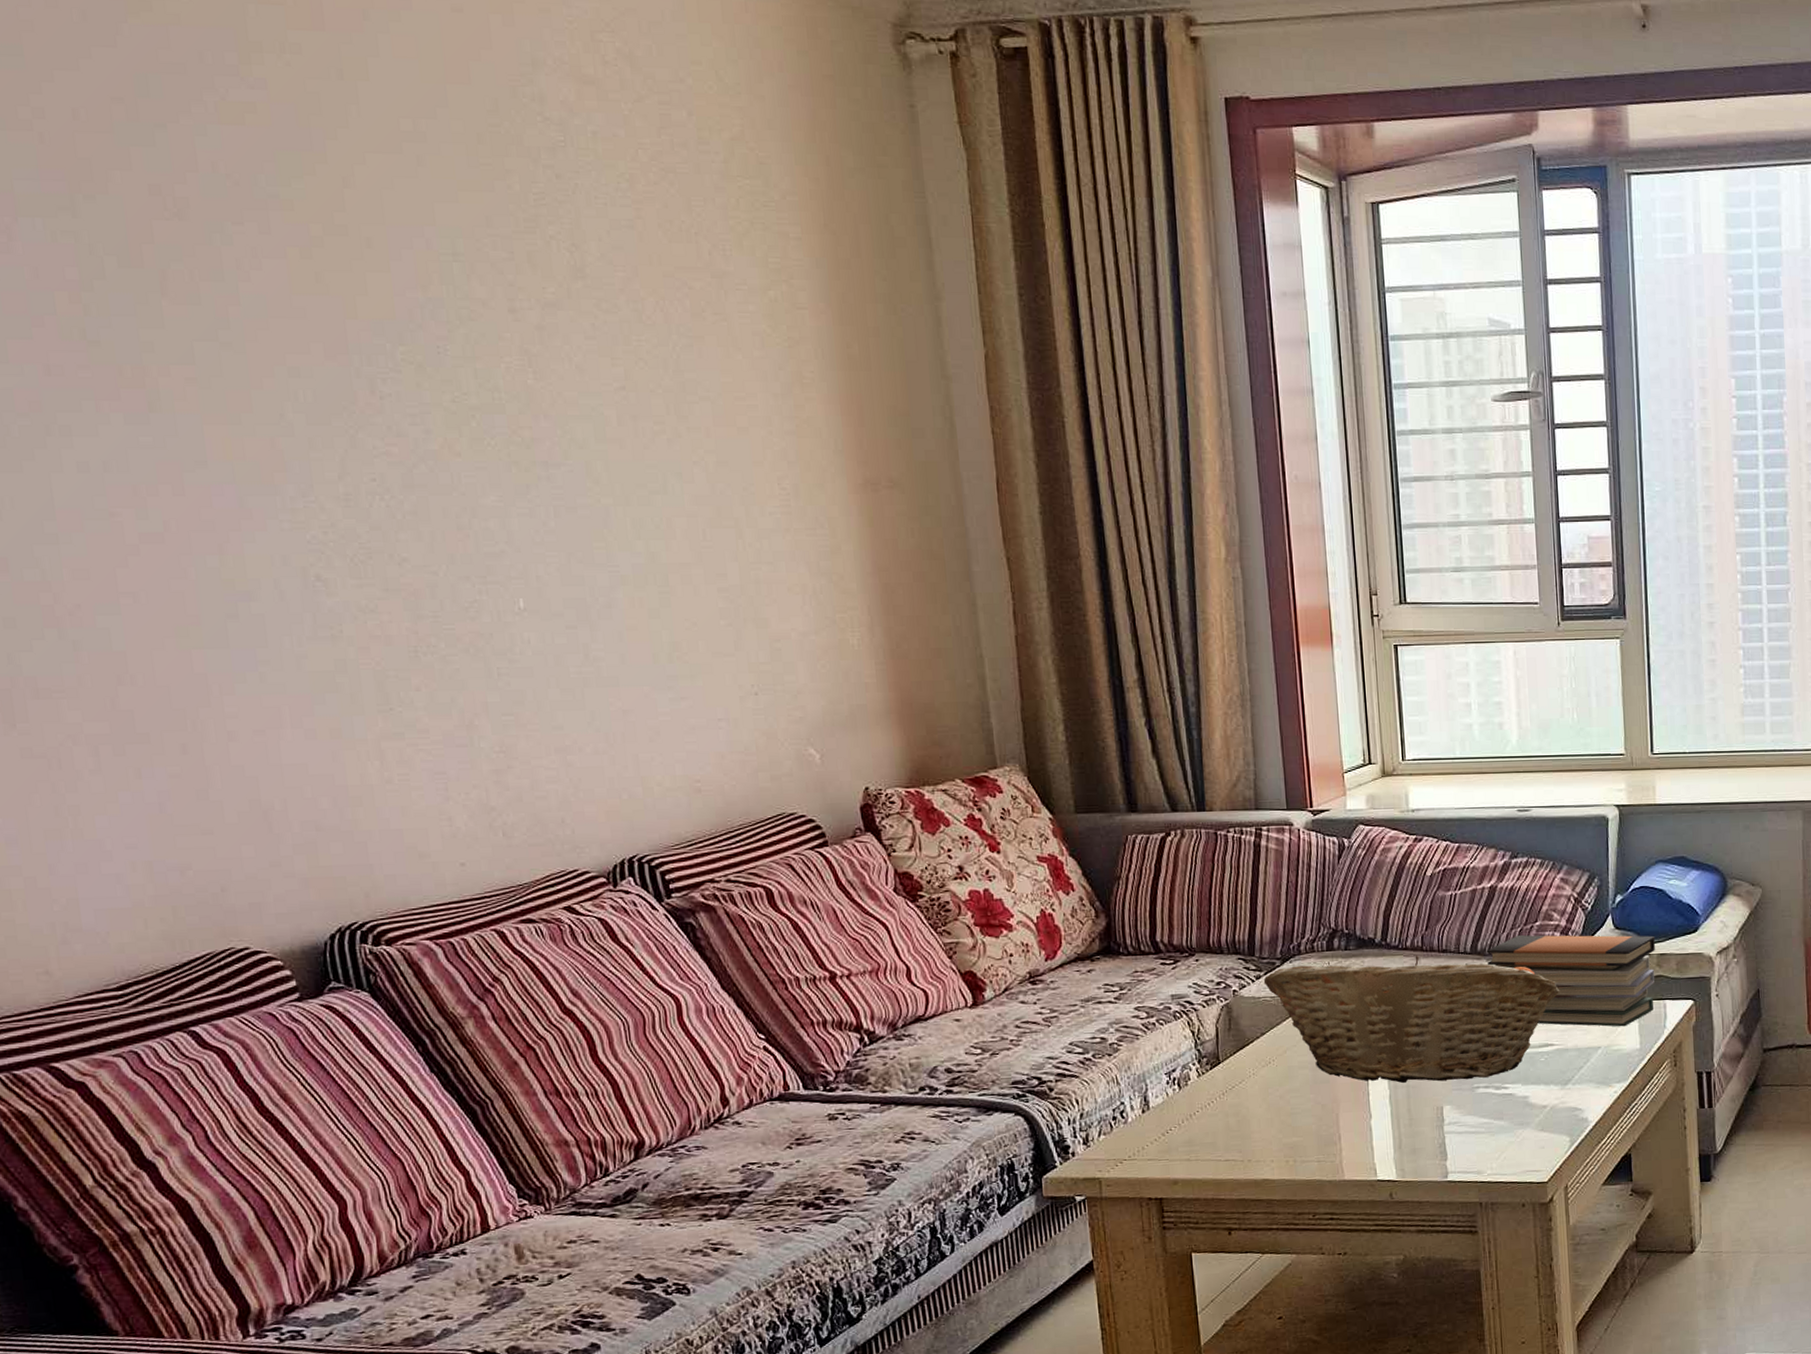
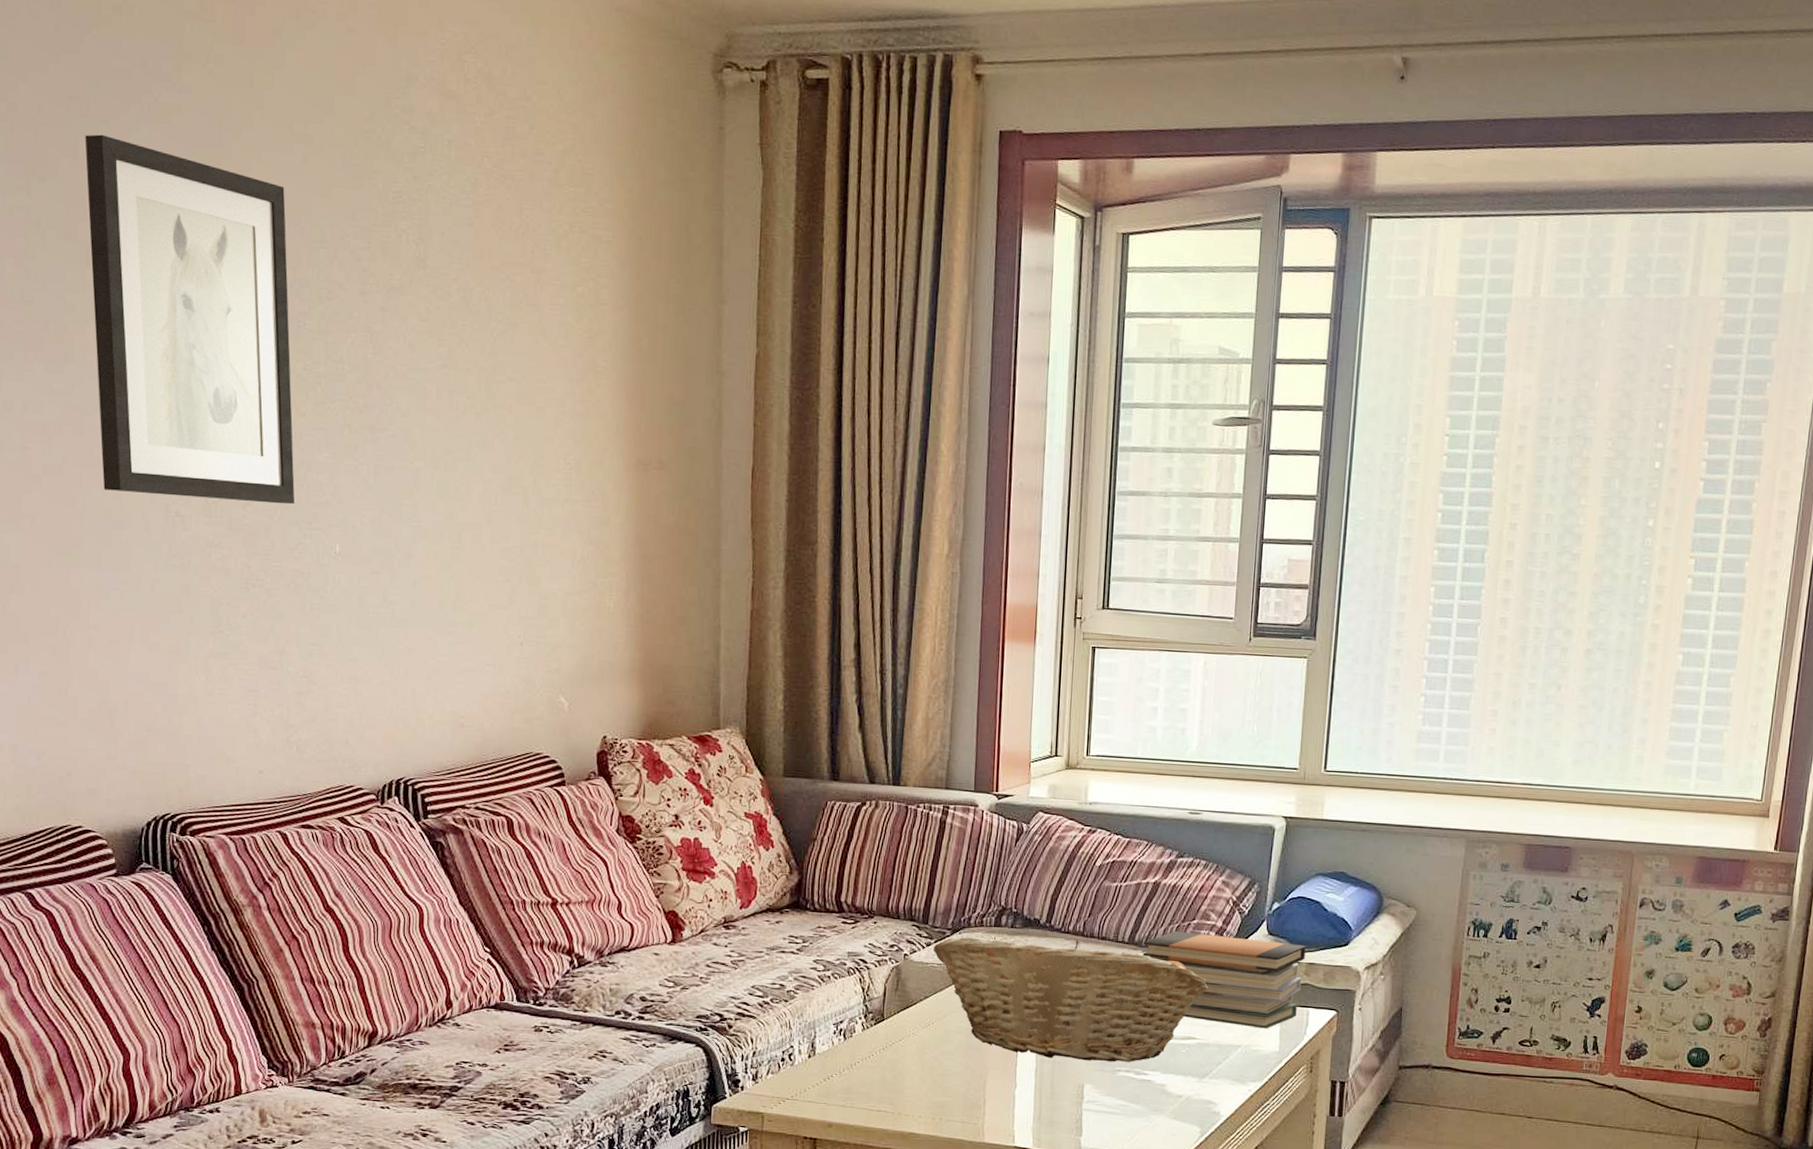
wall art: none [137,141,463,558] -> present [85,134,295,505]

